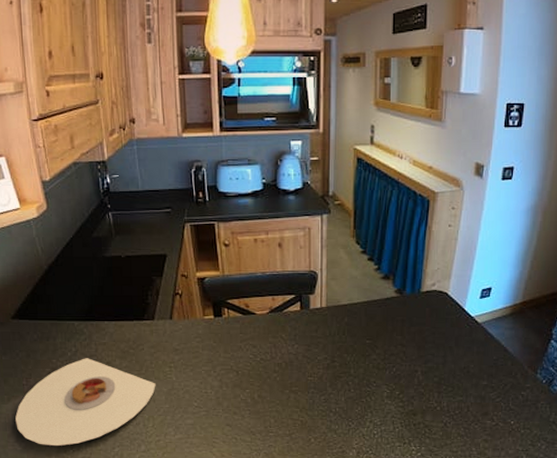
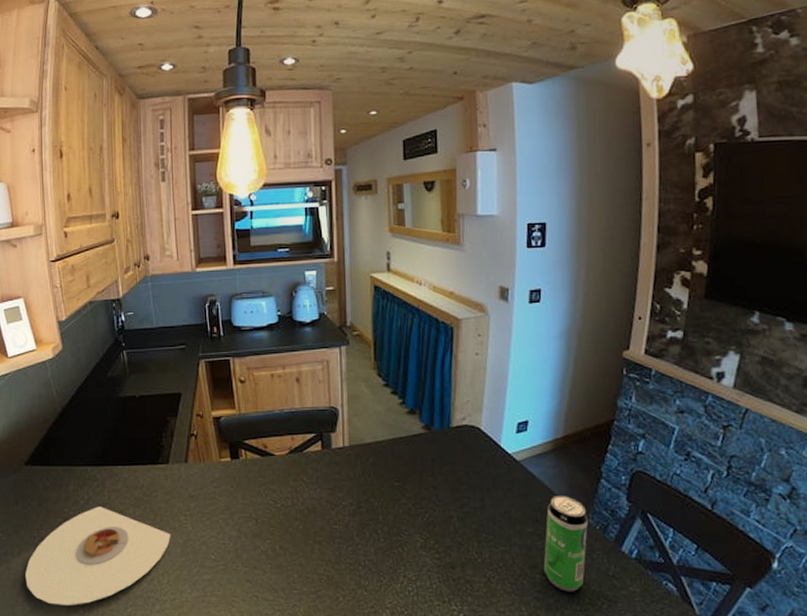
beverage can: none [494,354,536,435] -> present [543,496,588,592]

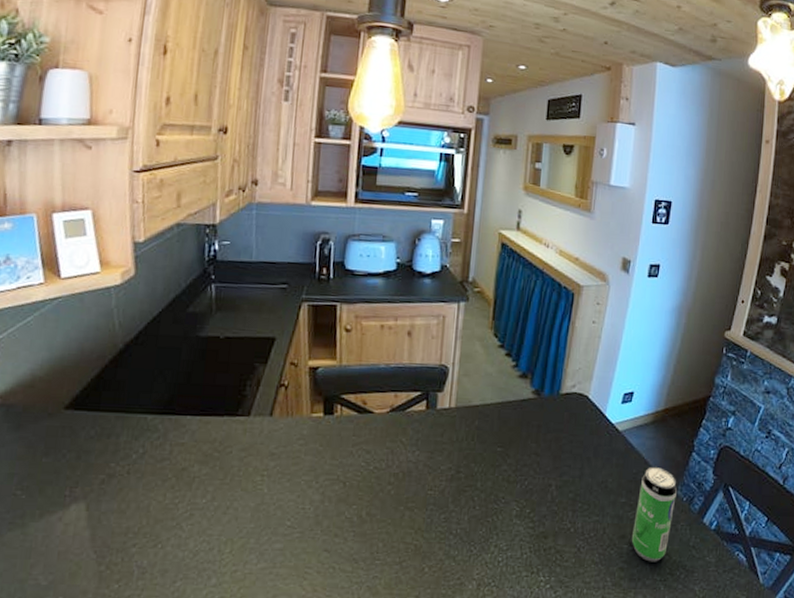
plate: present [25,506,171,606] -> none [45,462,242,580]

